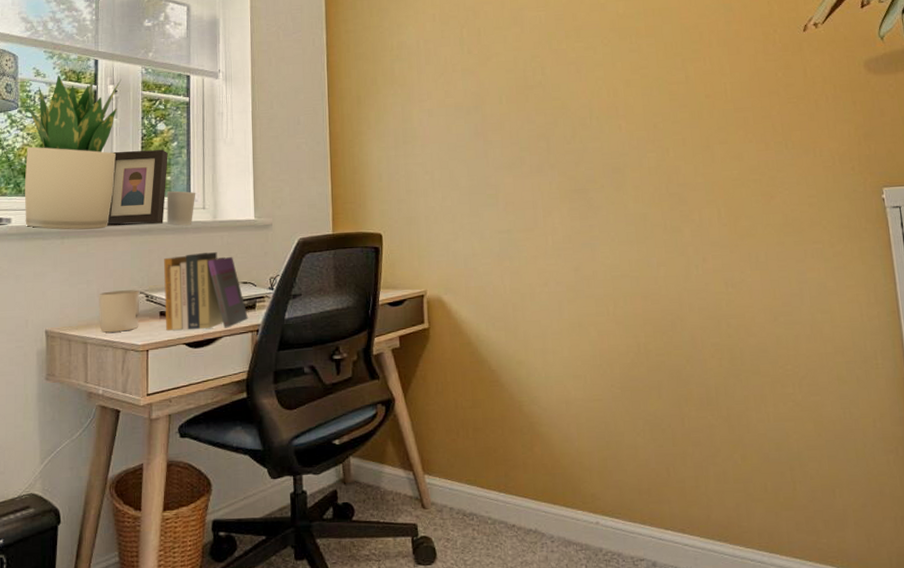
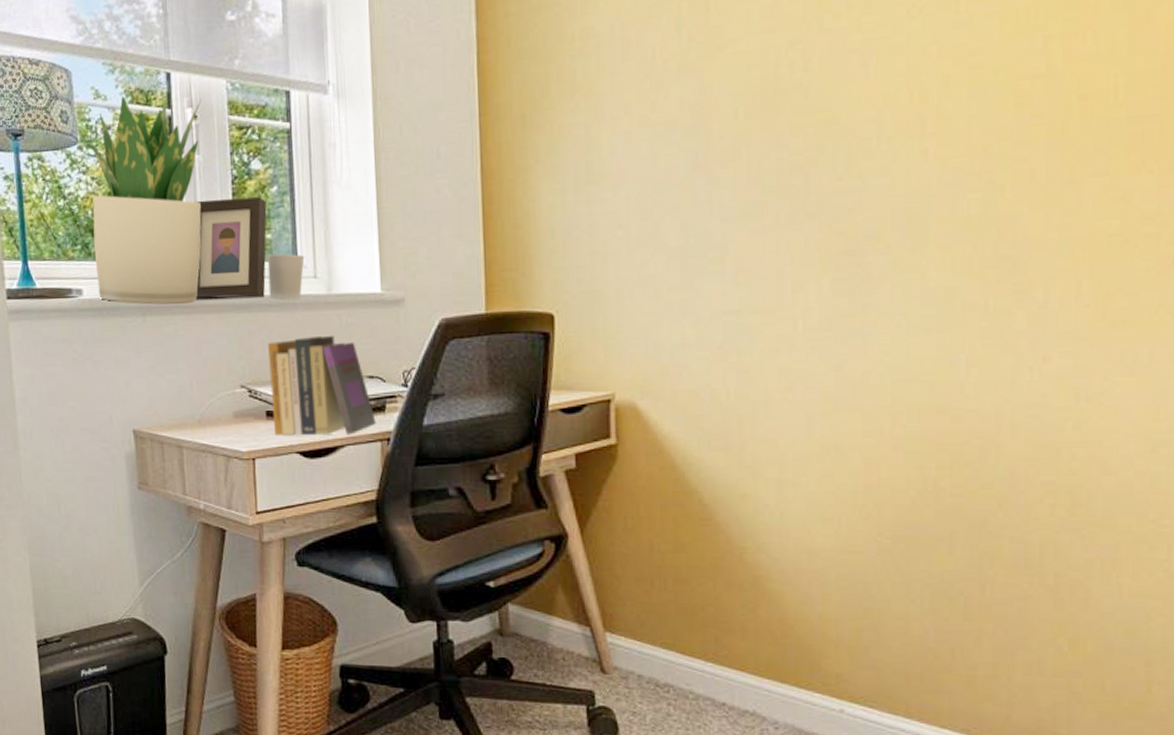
mug: present [98,289,140,333] -> none [190,382,242,435]

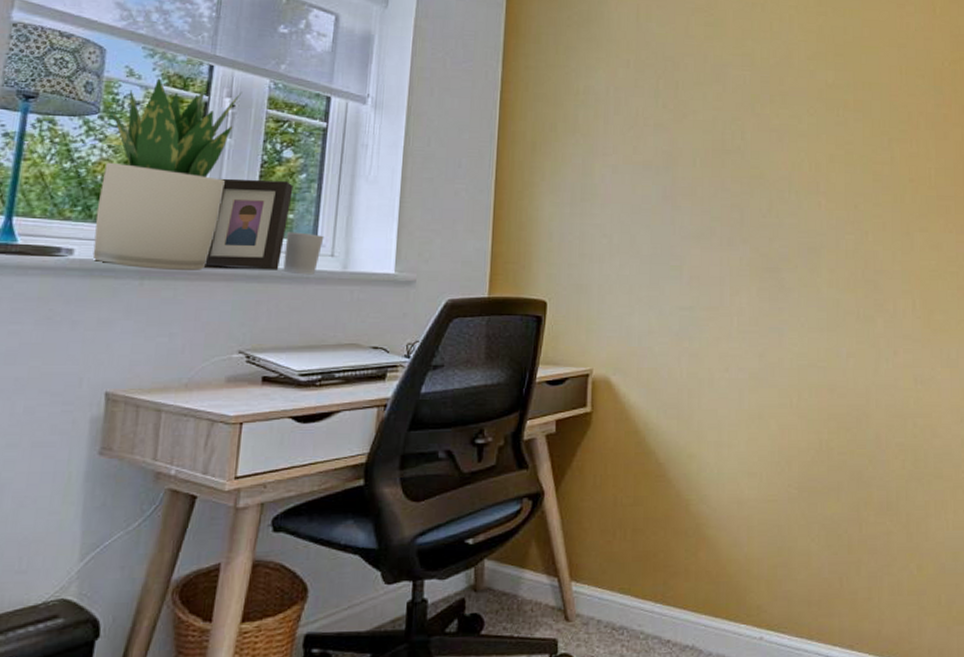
books: present [268,335,376,436] -> none [268,308,375,401]

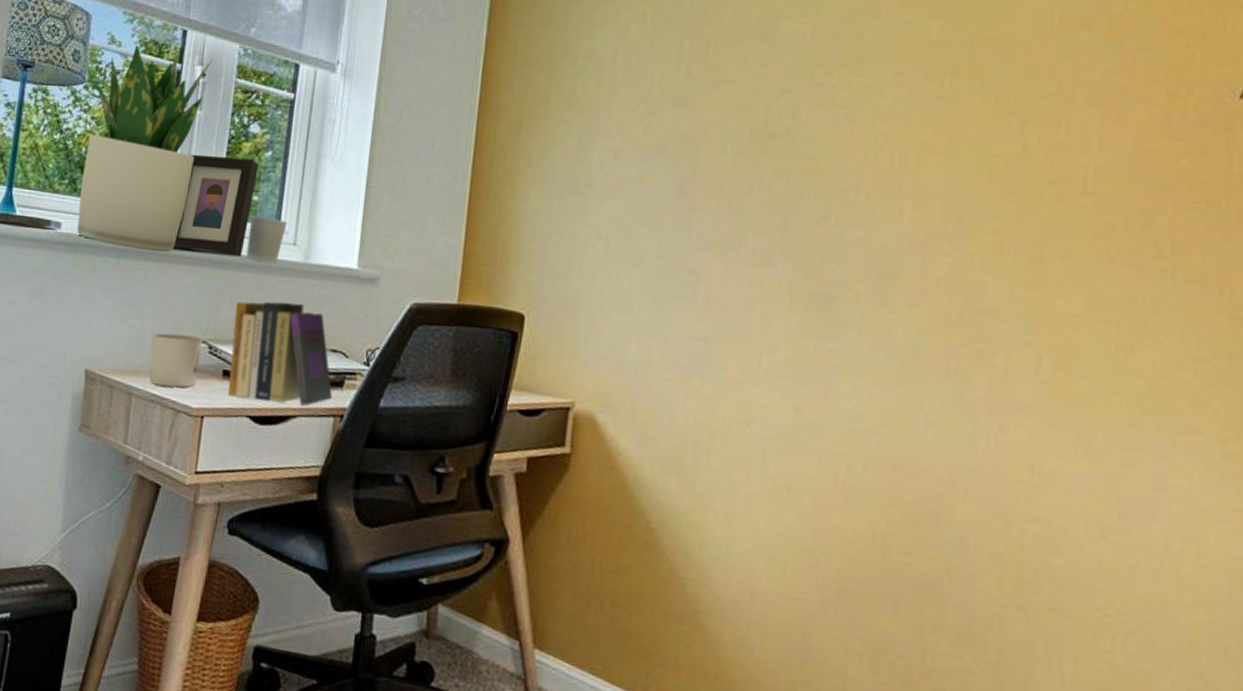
mug: none [180,348,239,399] -> present [149,333,202,388]
books: none [268,308,375,401] -> present [228,301,333,406]

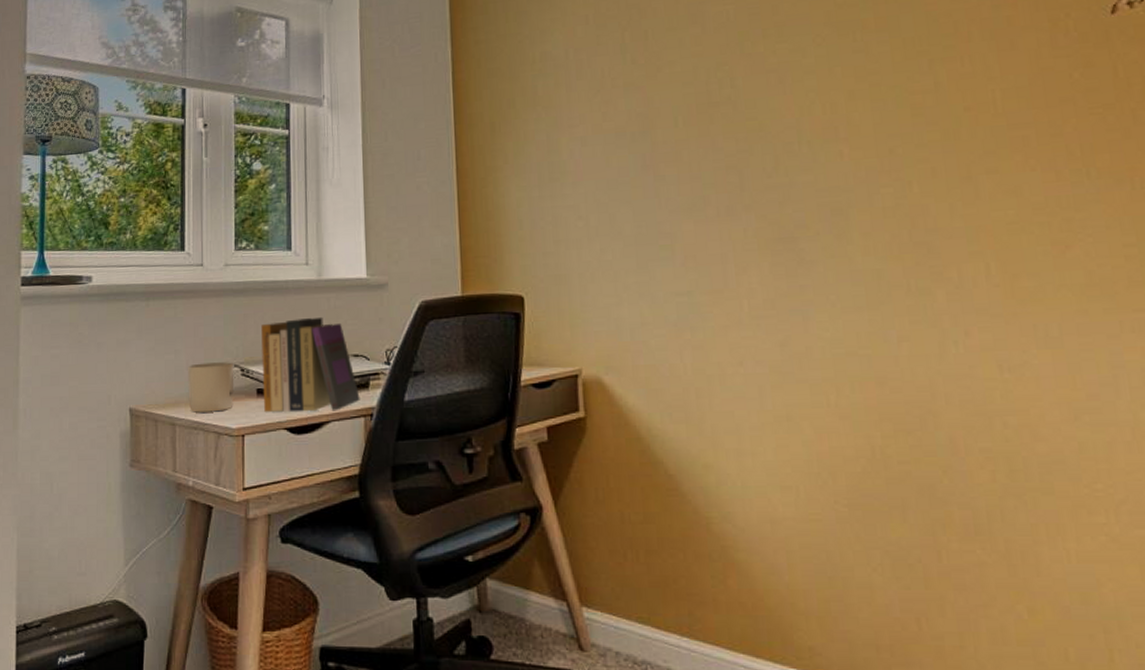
planter: present [77,45,213,252] -> none [106,105,212,290]
picture frame: present [172,154,259,257] -> none [196,193,265,287]
candle holder: present [246,215,288,265] -> none [263,243,298,286]

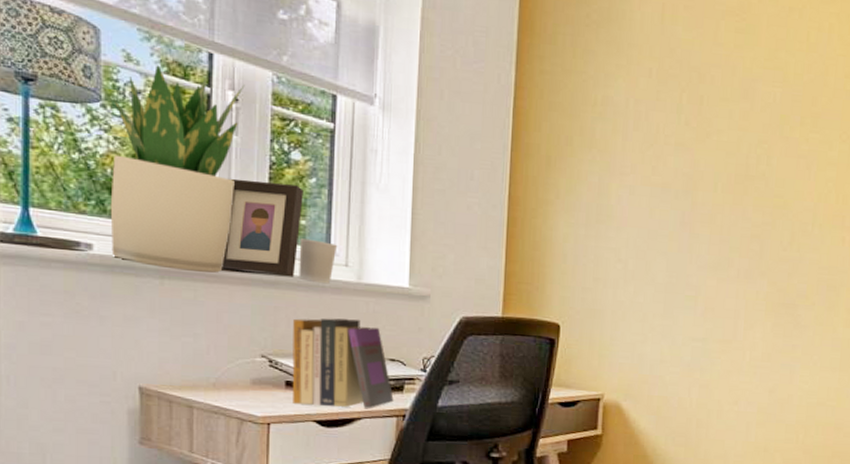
planter: none [106,105,212,290] -> present [110,65,245,273]
mug: present [187,362,234,413] -> none [207,349,262,399]
picture frame: none [196,193,265,287] -> present [220,178,304,277]
candle holder: none [263,243,298,286] -> present [299,238,338,284]

